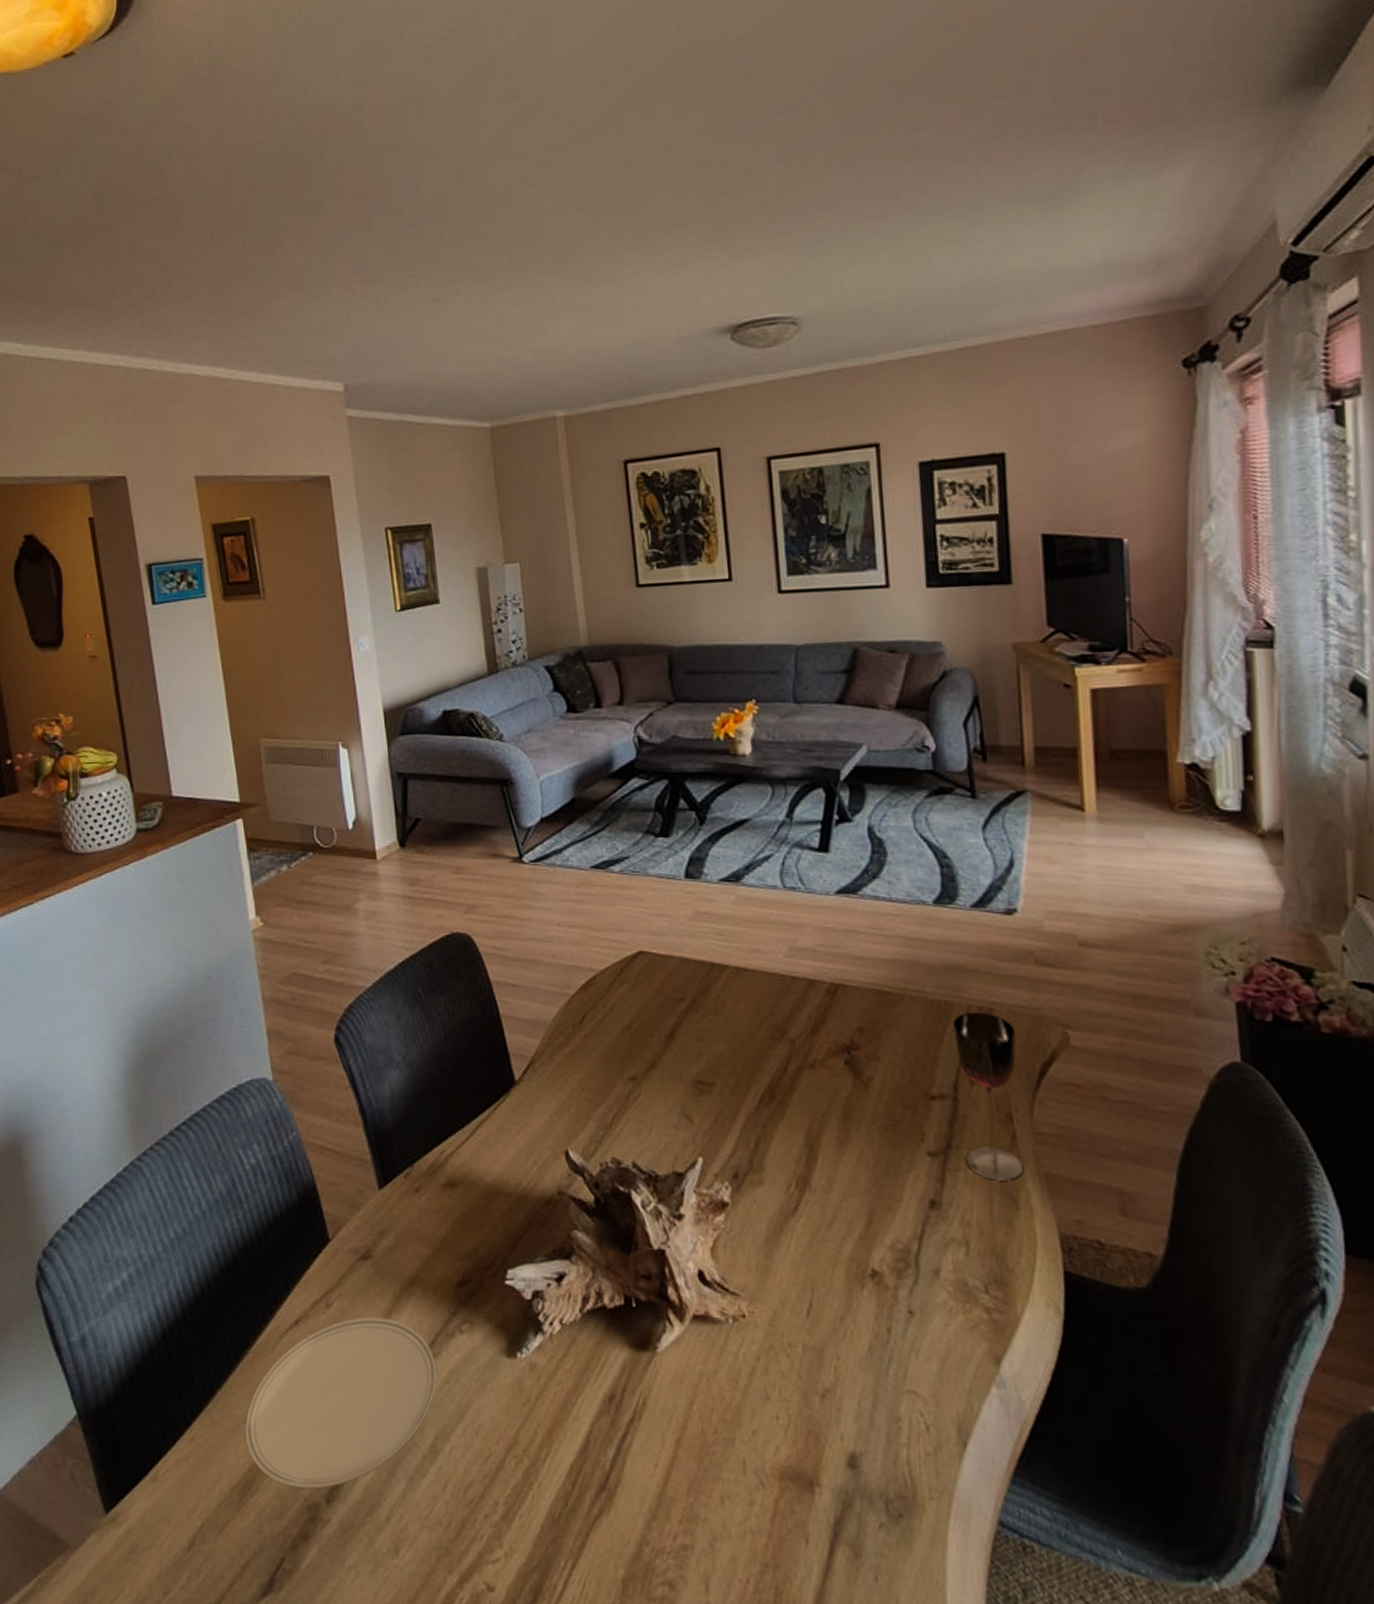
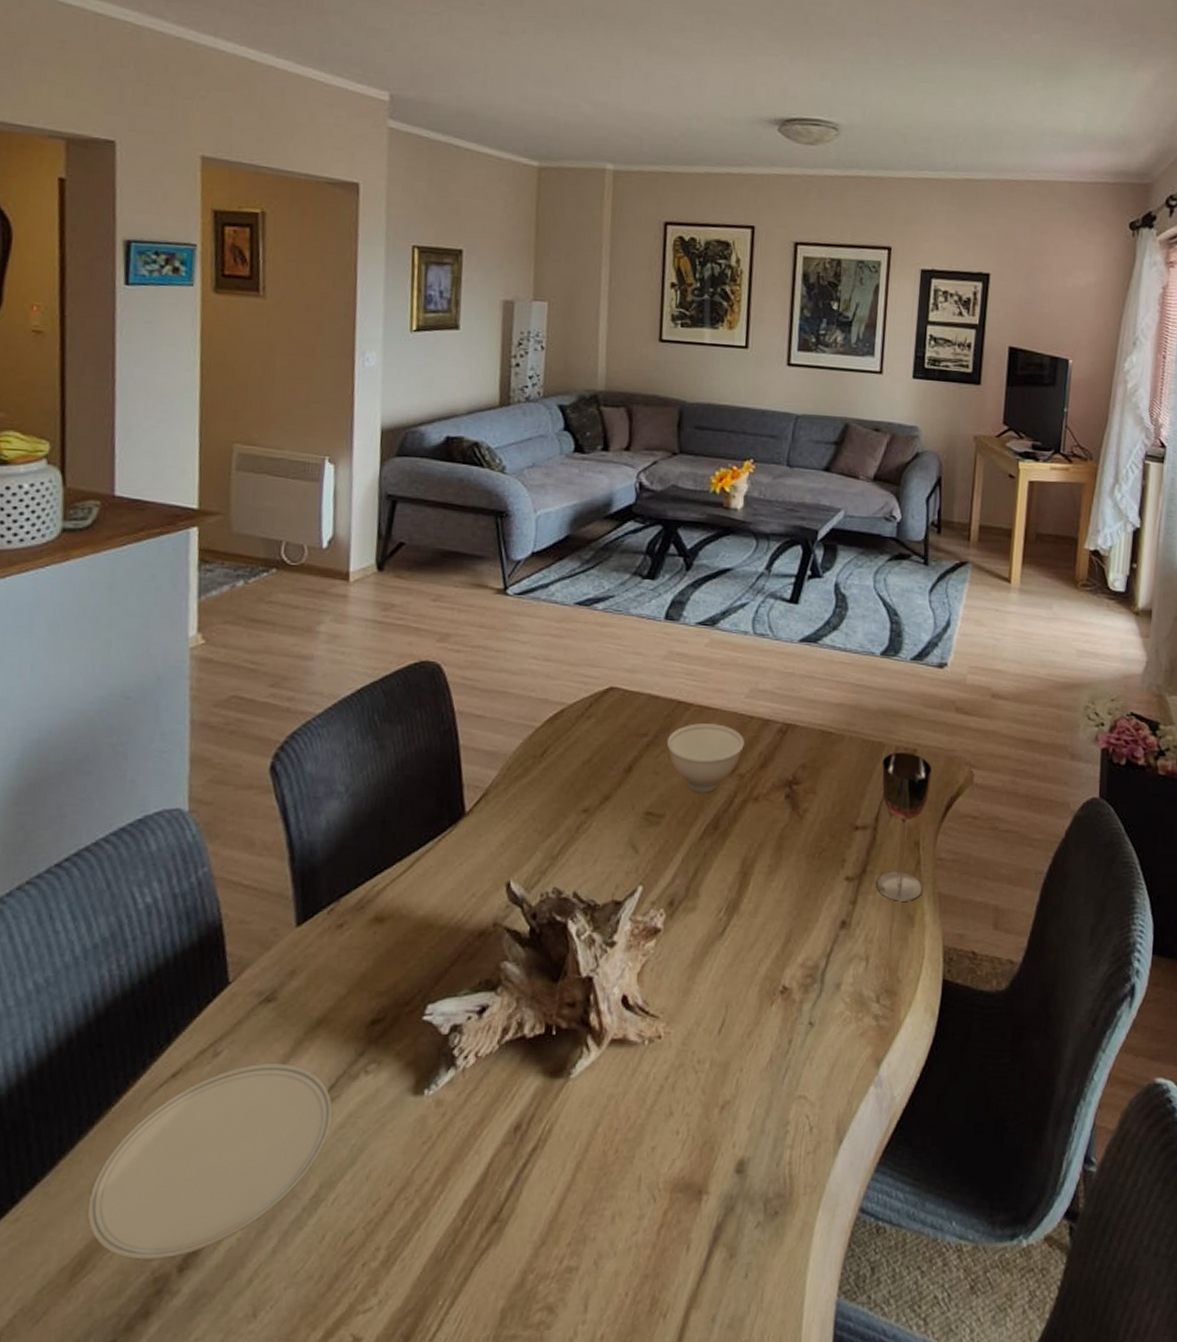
bowl: none [705,986,790,1060] -> present [666,723,745,793]

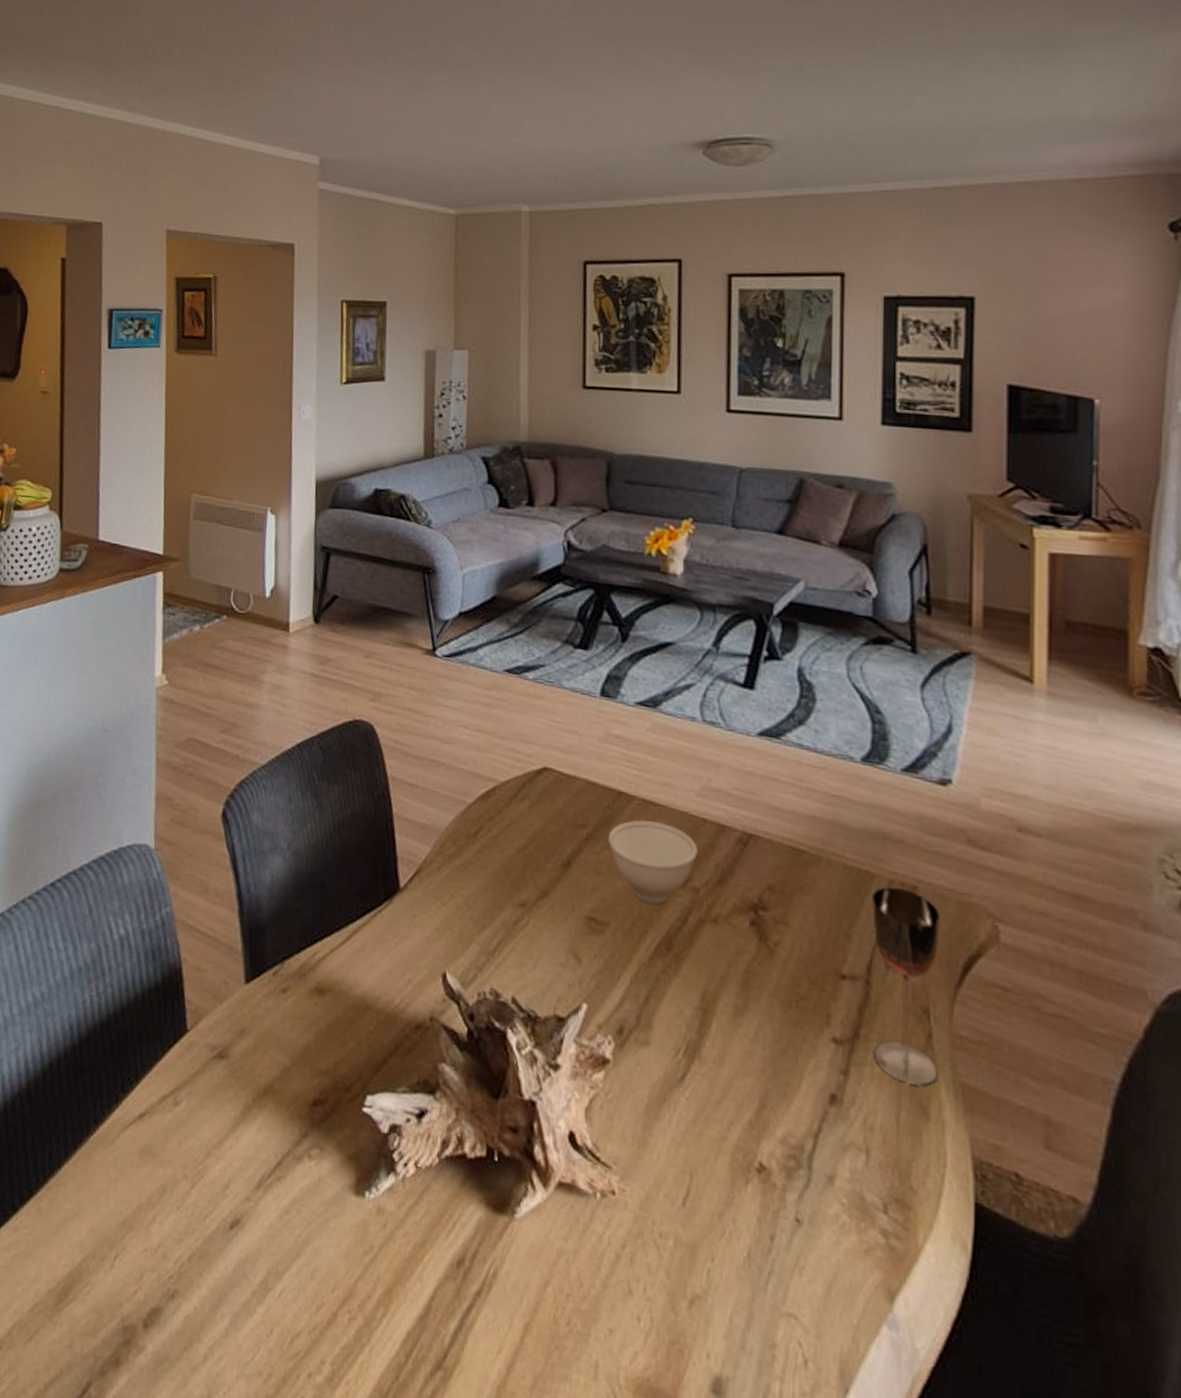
plate: present [87,1063,333,1261] -> none [70,1122,279,1311]

